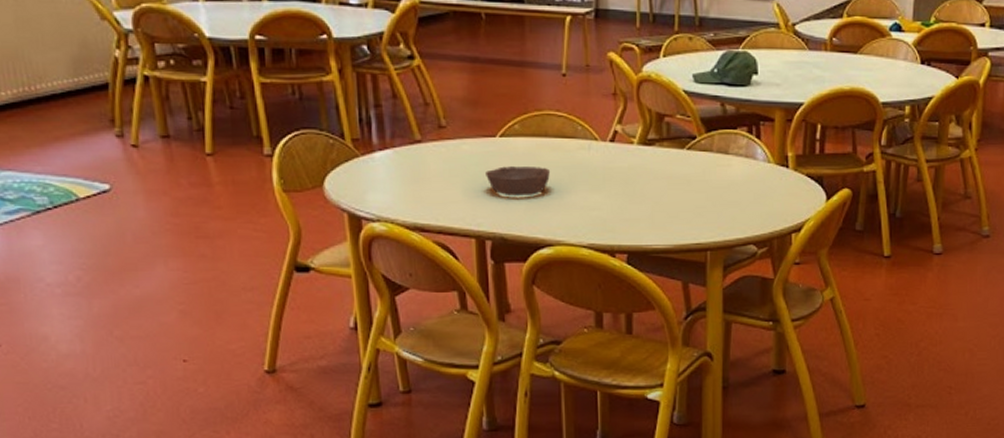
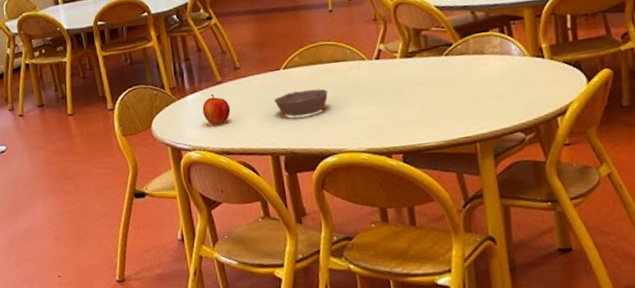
apple: none [393,154,430,193] -> present [202,93,231,125]

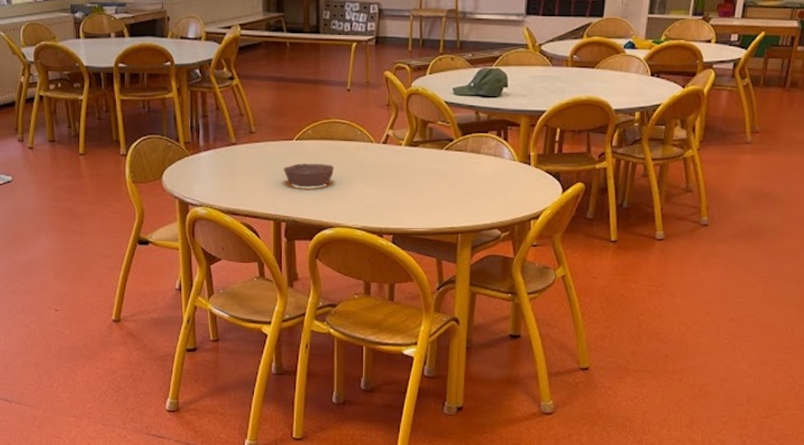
apple: present [202,93,231,125] -> none [214,154,241,185]

